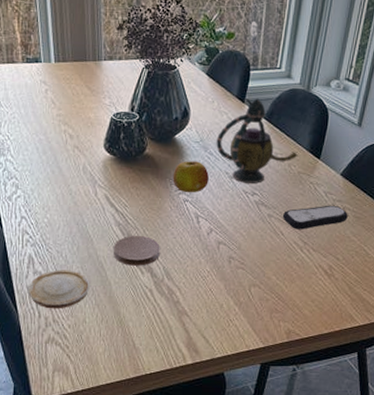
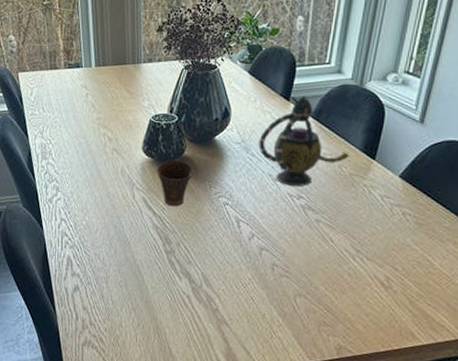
wood slice: present [28,269,90,309] -> none [66,272,127,312]
coaster: present [114,235,160,266] -> none [151,239,199,271]
cup: none [118,157,154,204] -> present [156,160,193,207]
fruit: present [172,161,209,192] -> none [212,163,251,195]
remote control: present [282,205,348,230] -> none [332,209,408,236]

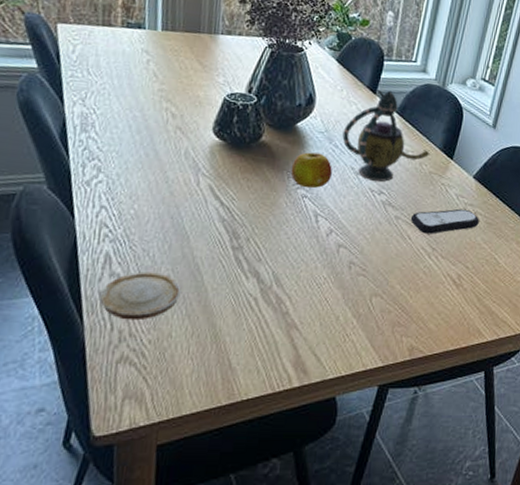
wood slice: none [66,272,127,312] -> present [100,271,182,321]
cup: present [156,160,193,207] -> none [227,144,271,197]
fruit: none [212,163,251,195] -> present [290,152,332,188]
remote control: none [332,209,408,236] -> present [410,208,479,234]

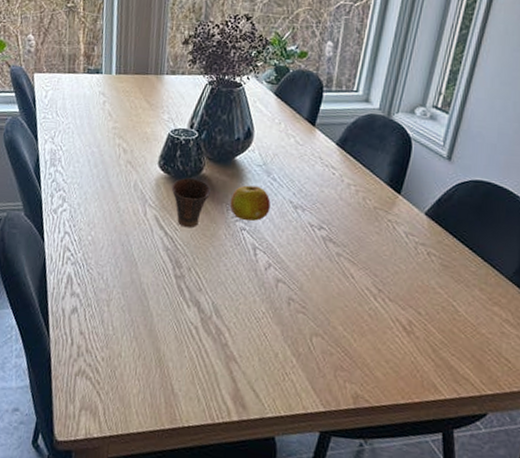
wood slice: present [100,271,182,321] -> none [63,293,130,338]
cup: none [227,144,271,197] -> present [171,177,211,228]
teapot: present [342,88,430,182] -> none [280,120,375,217]
remote control: present [410,208,479,234] -> none [353,248,433,275]

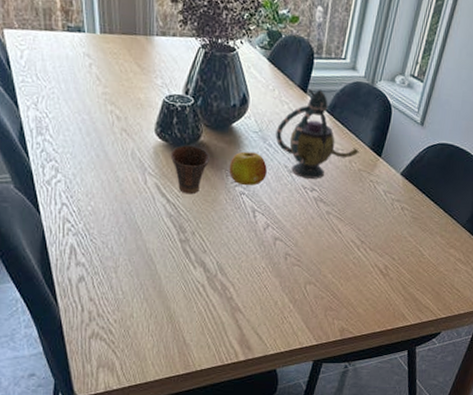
teapot: none [280,120,375,217] -> present [275,87,359,179]

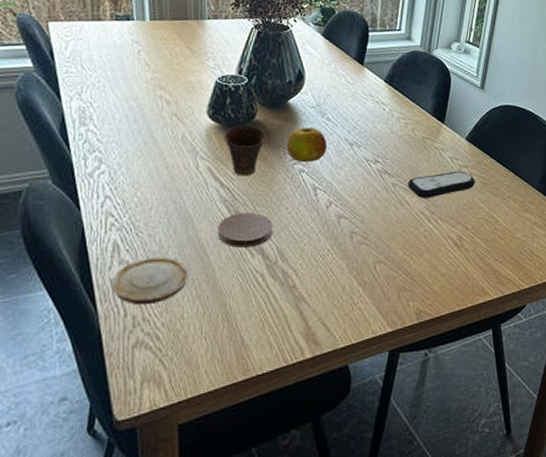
wood slice: none [70,261,138,303] -> present [111,257,190,306]
coaster: none [164,227,214,260] -> present [218,212,273,248]
teapot: present [275,87,359,179] -> none [334,60,421,150]
remote control: none [341,204,406,228] -> present [407,171,475,198]

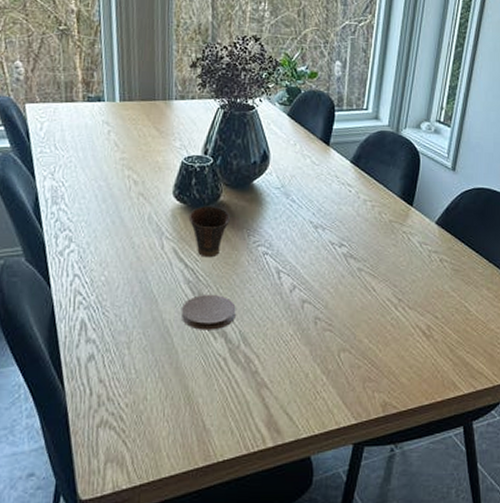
wood slice: present [111,257,190,306] -> none [78,336,153,385]
fruit: present [286,127,327,162] -> none [250,209,291,244]
remote control: present [407,171,475,198] -> none [373,256,445,285]

